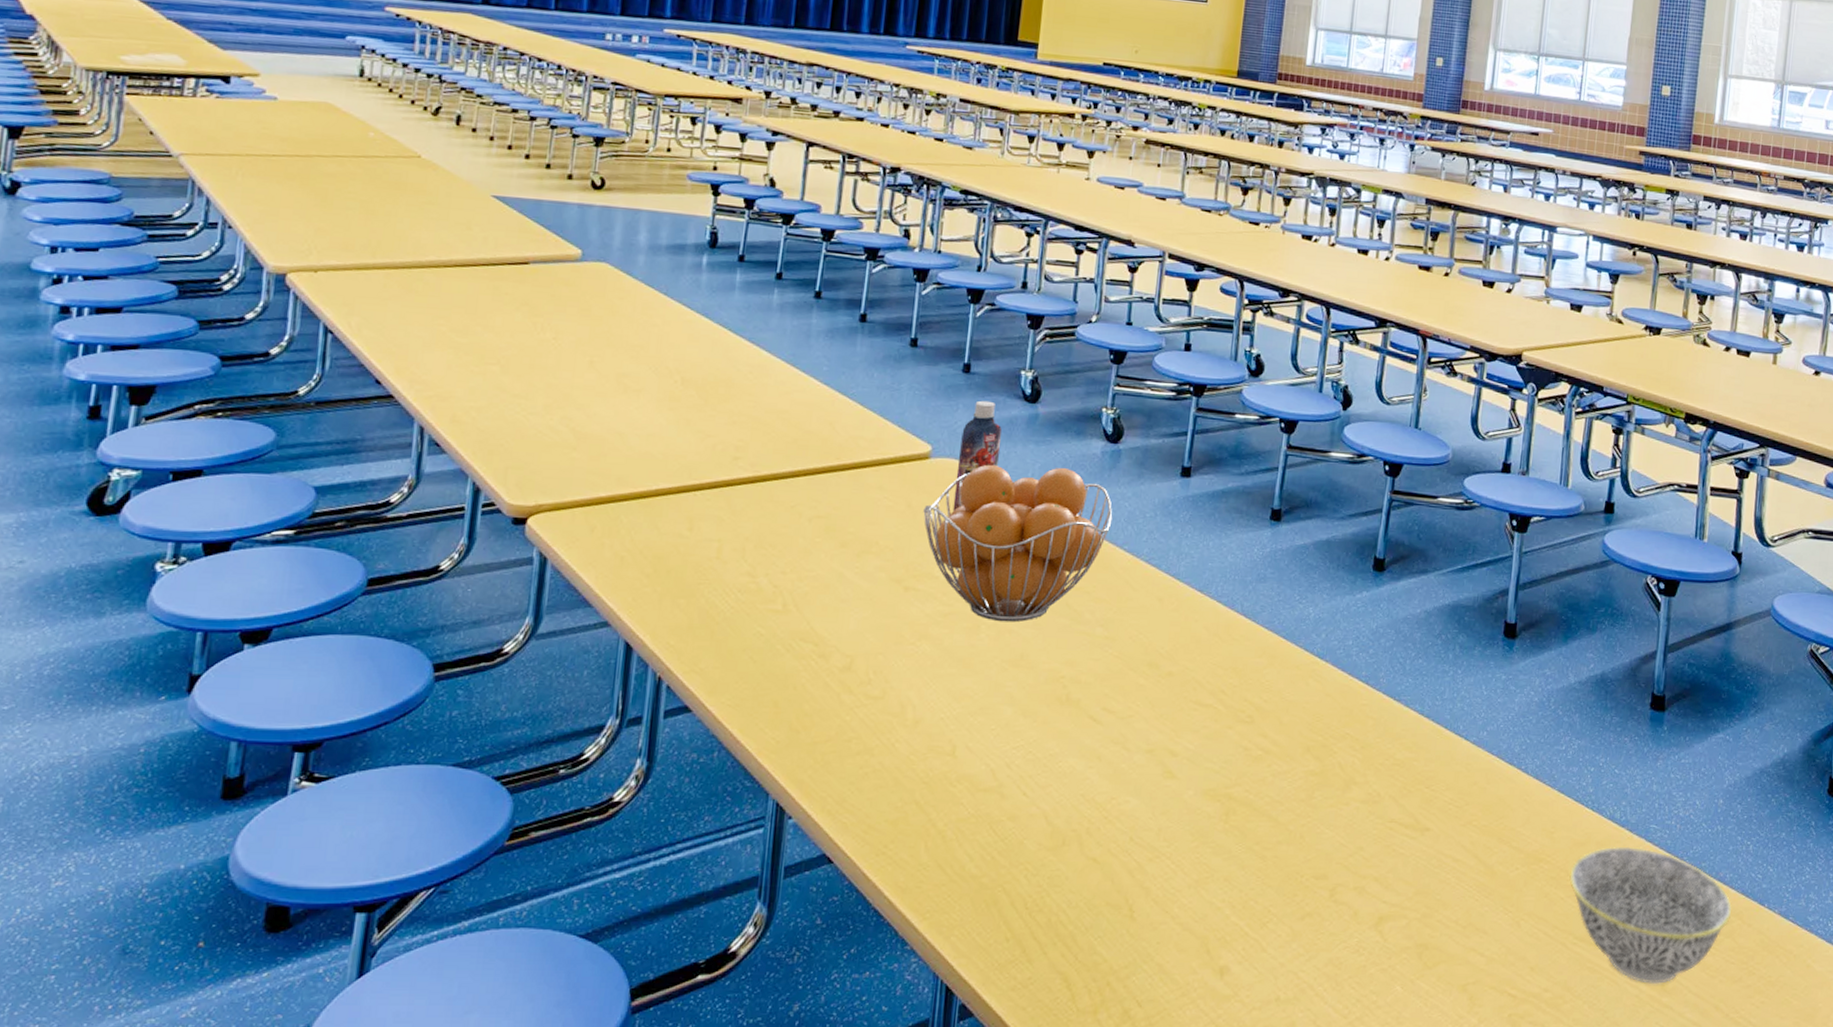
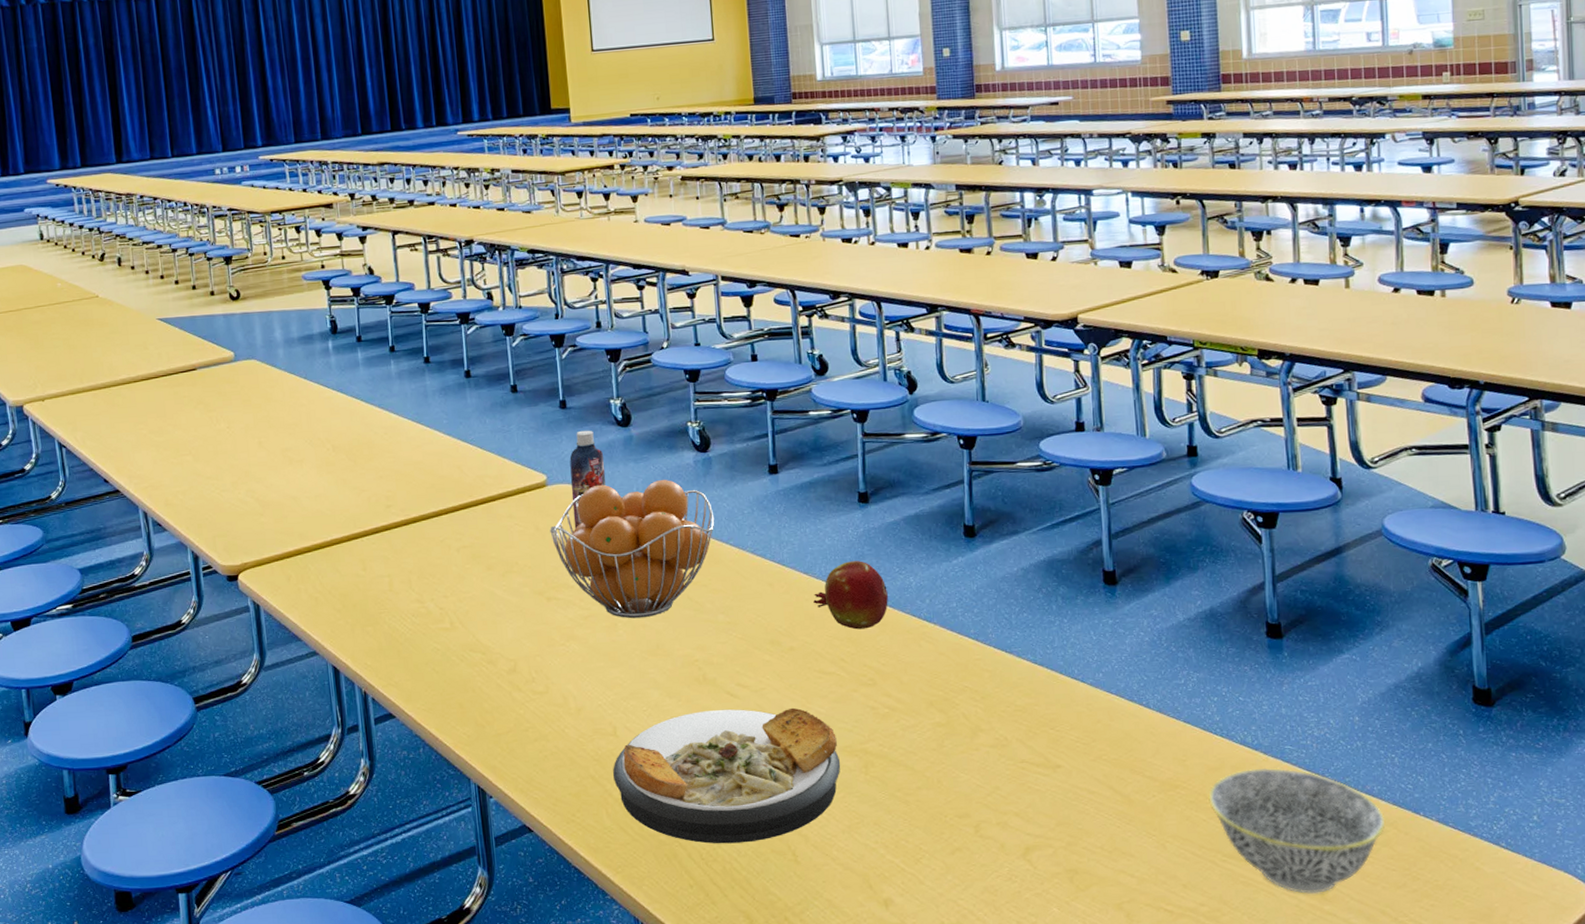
plate: none [941,735,1201,892] -> present [613,707,841,844]
fruit: none [1203,583,1284,660] -> present [813,561,888,630]

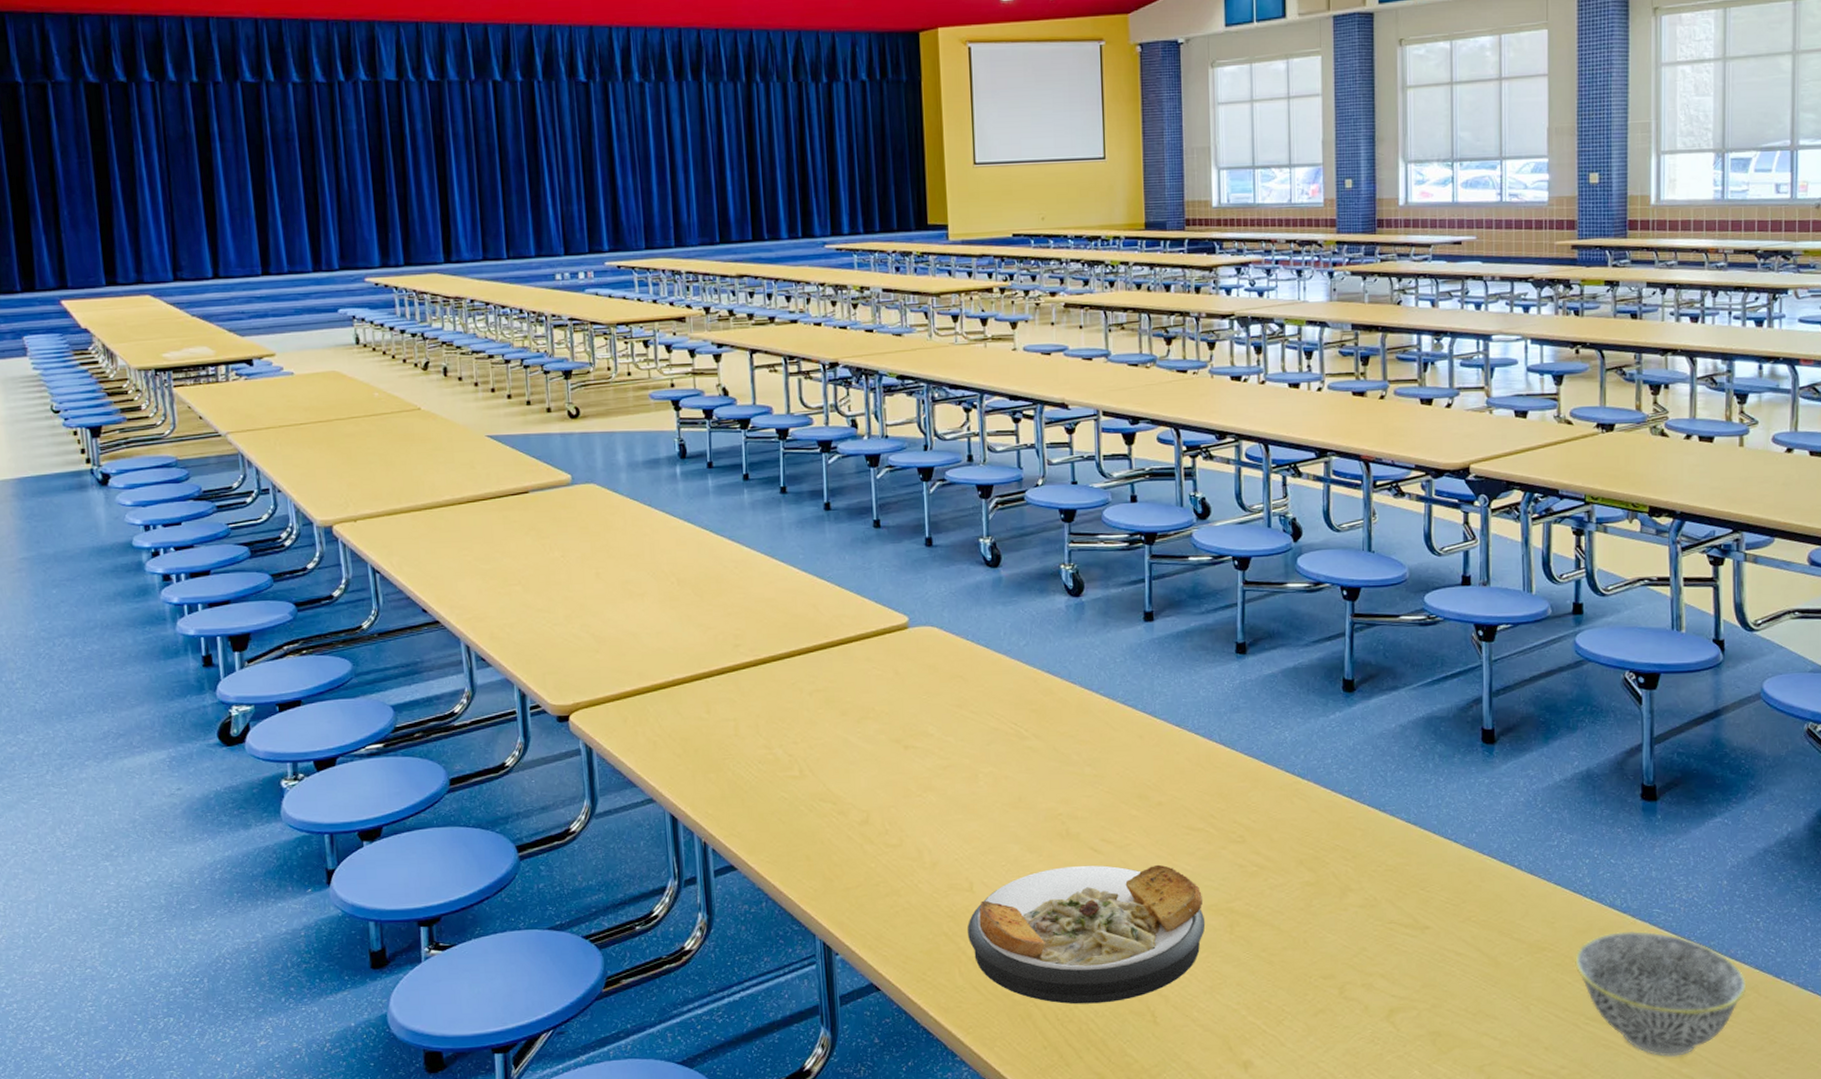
fruit basket: present [550,479,715,619] -> none [910,623,1085,770]
bottle: present [569,430,606,529] -> none [934,570,972,674]
fruit: present [813,561,888,630] -> none [1184,714,1262,785]

